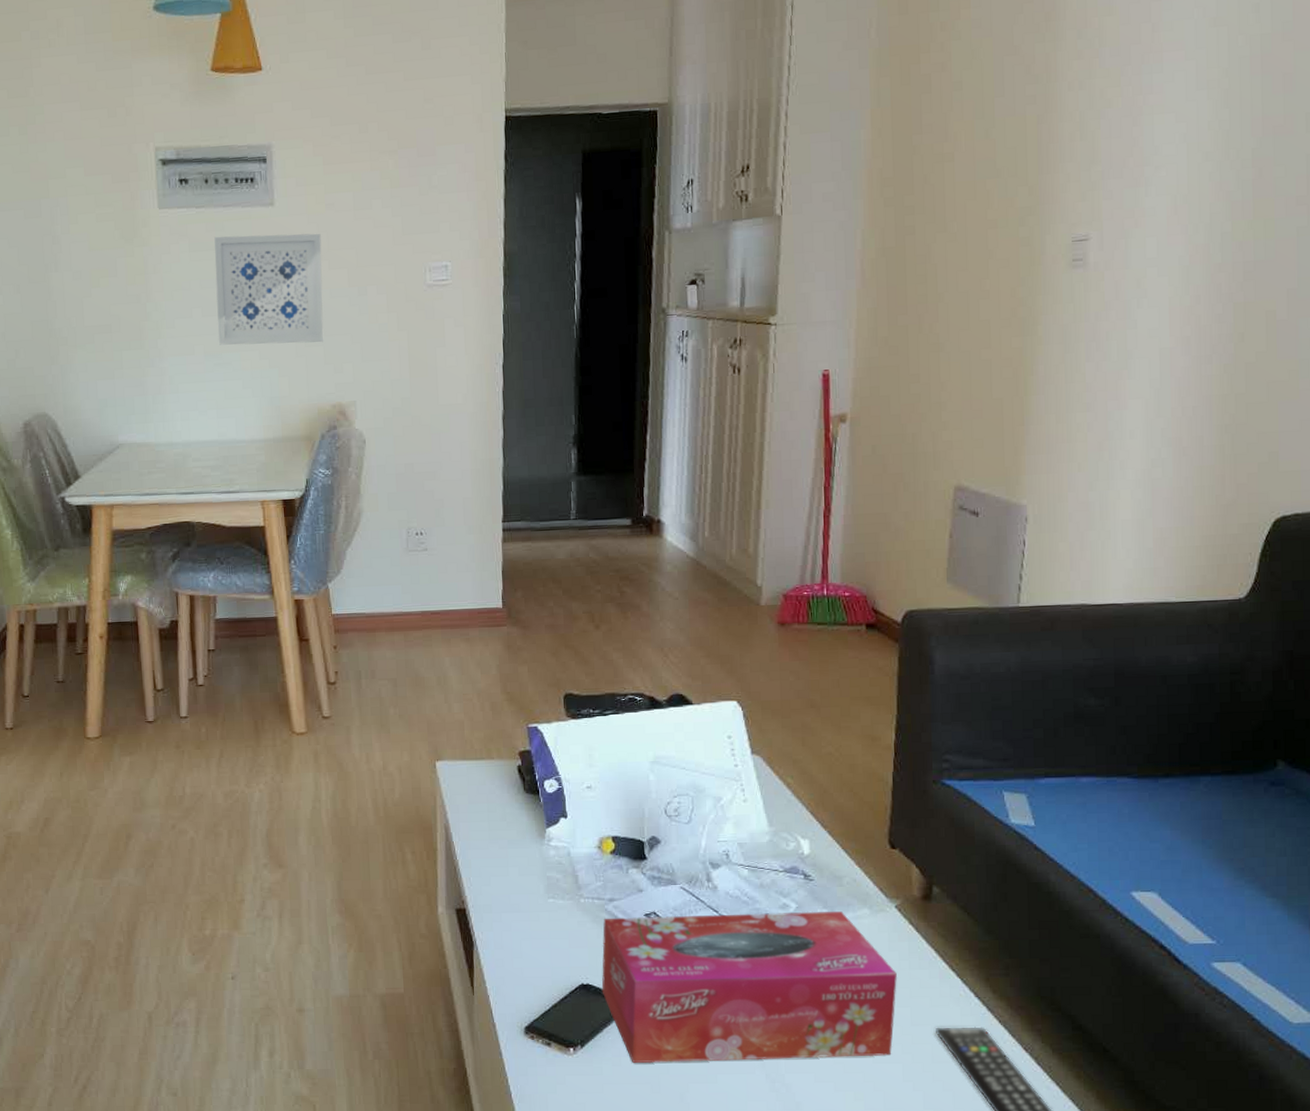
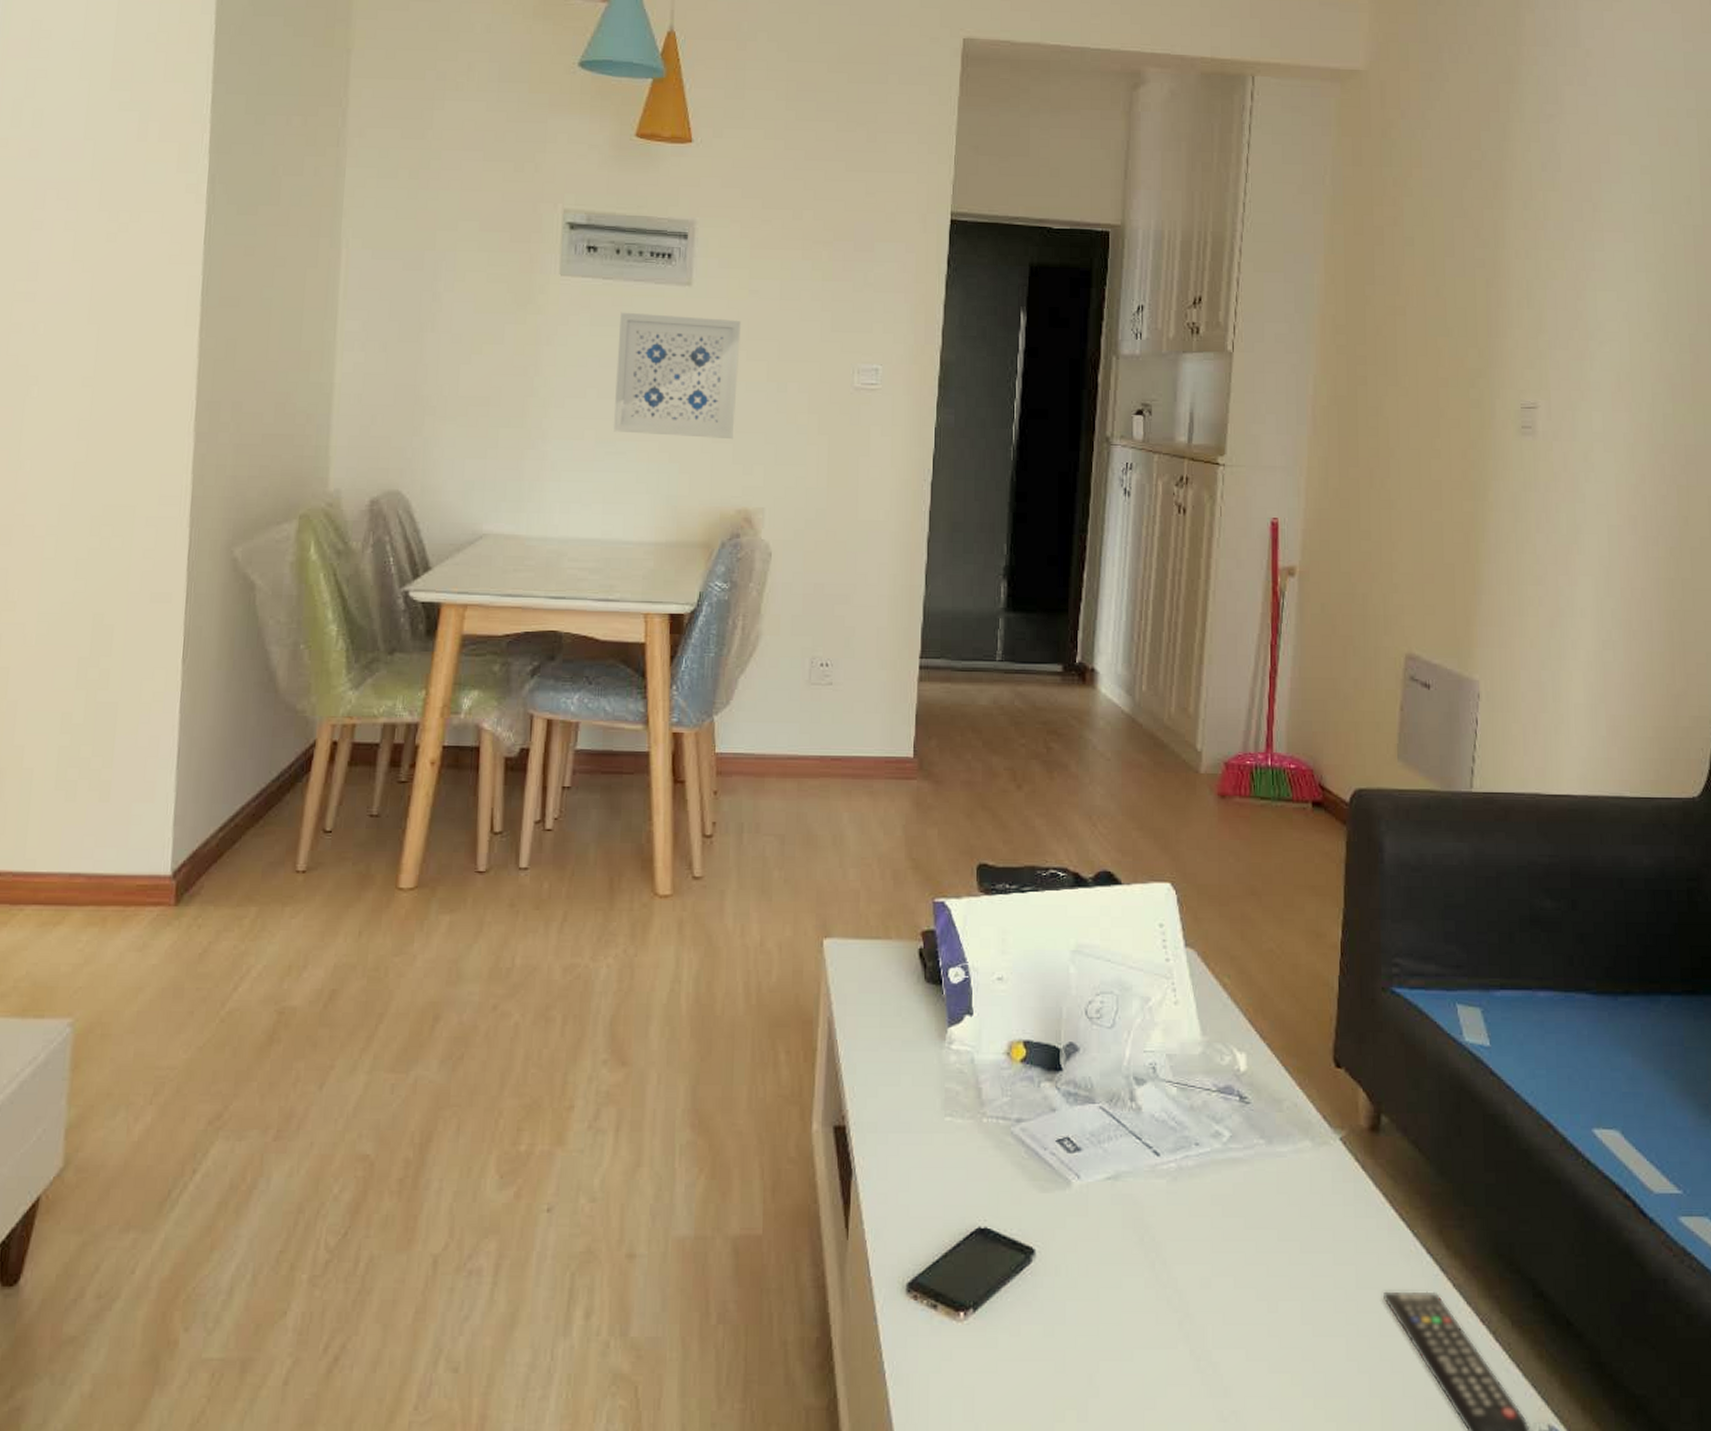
tissue box: present [601,911,897,1064] -> none [1002,1141,1341,1334]

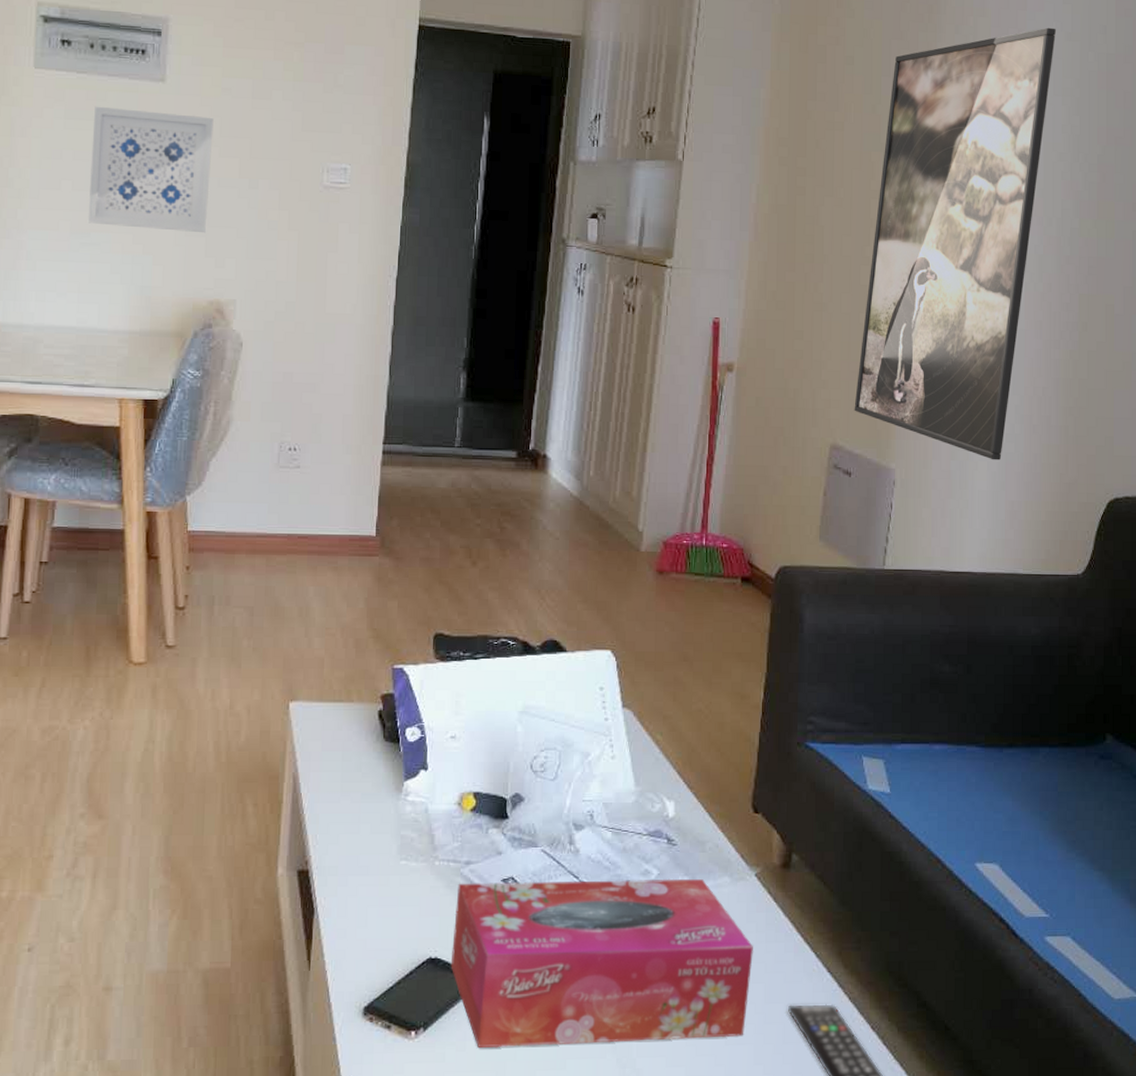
tissue box: none [1002,1141,1341,1334] -> present [450,878,753,1048]
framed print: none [1430,200,1636,670] -> present [854,27,1057,461]

